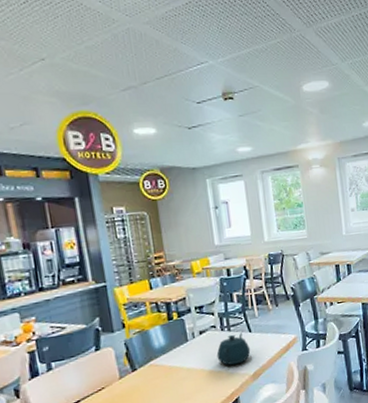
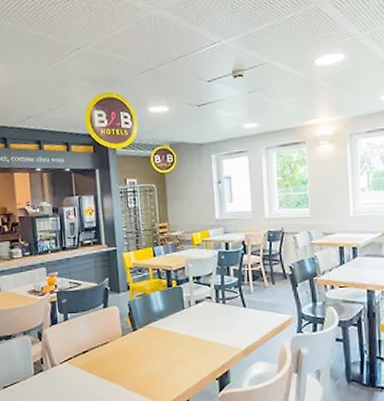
teapot: present [216,332,251,366] -> none [210,307,244,338]

